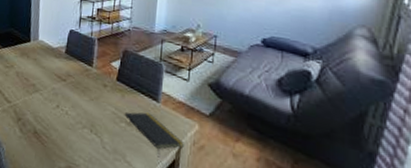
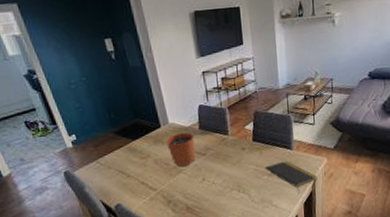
plant pot: none [31,50,59,87] -> present [166,131,196,167]

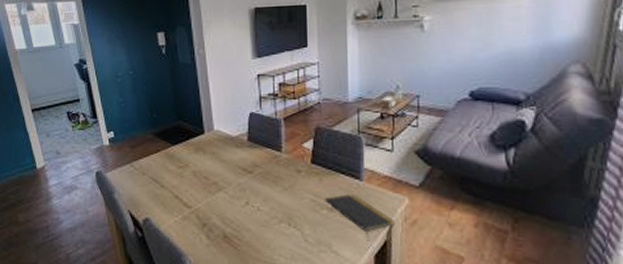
plant pot: present [166,131,196,167] -> none [209,141,241,183]

